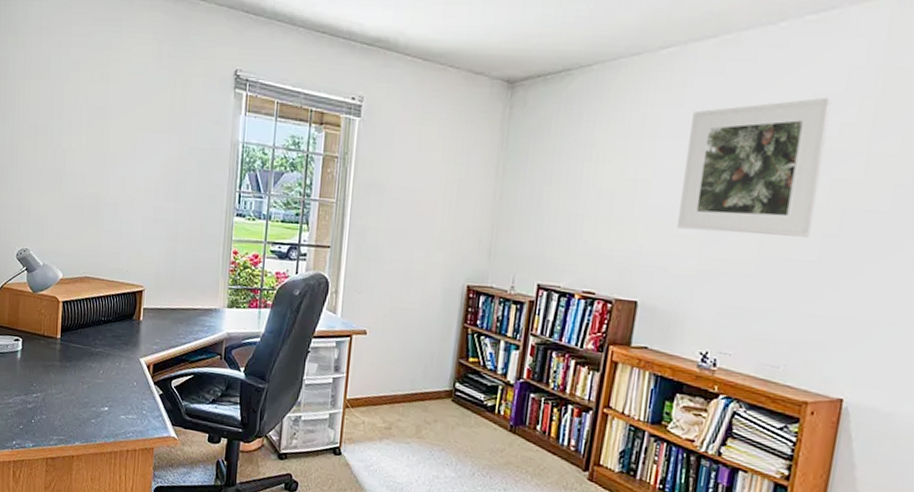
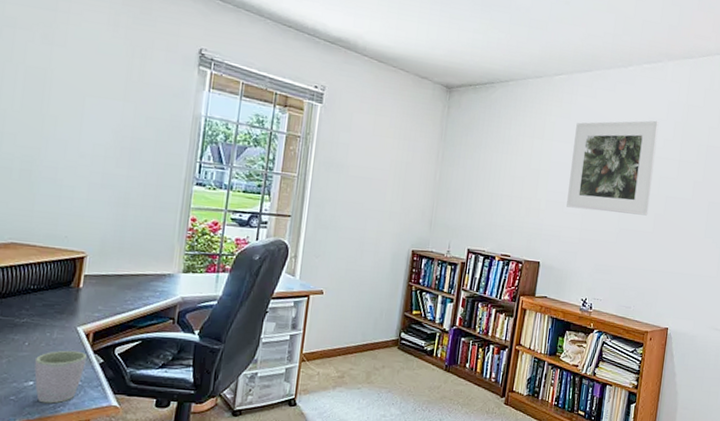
mug: none [108,380,149,430] -> present [34,350,87,404]

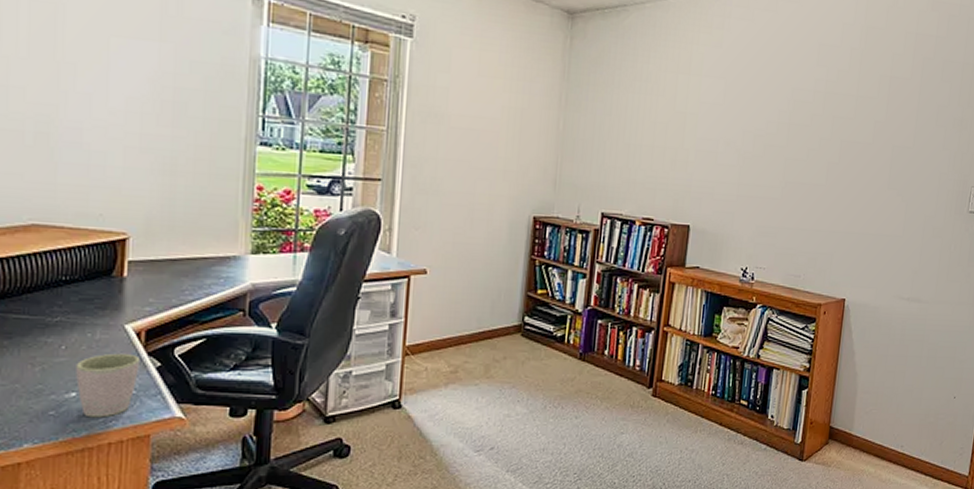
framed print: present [566,120,659,216] -> none [720,47,832,165]

